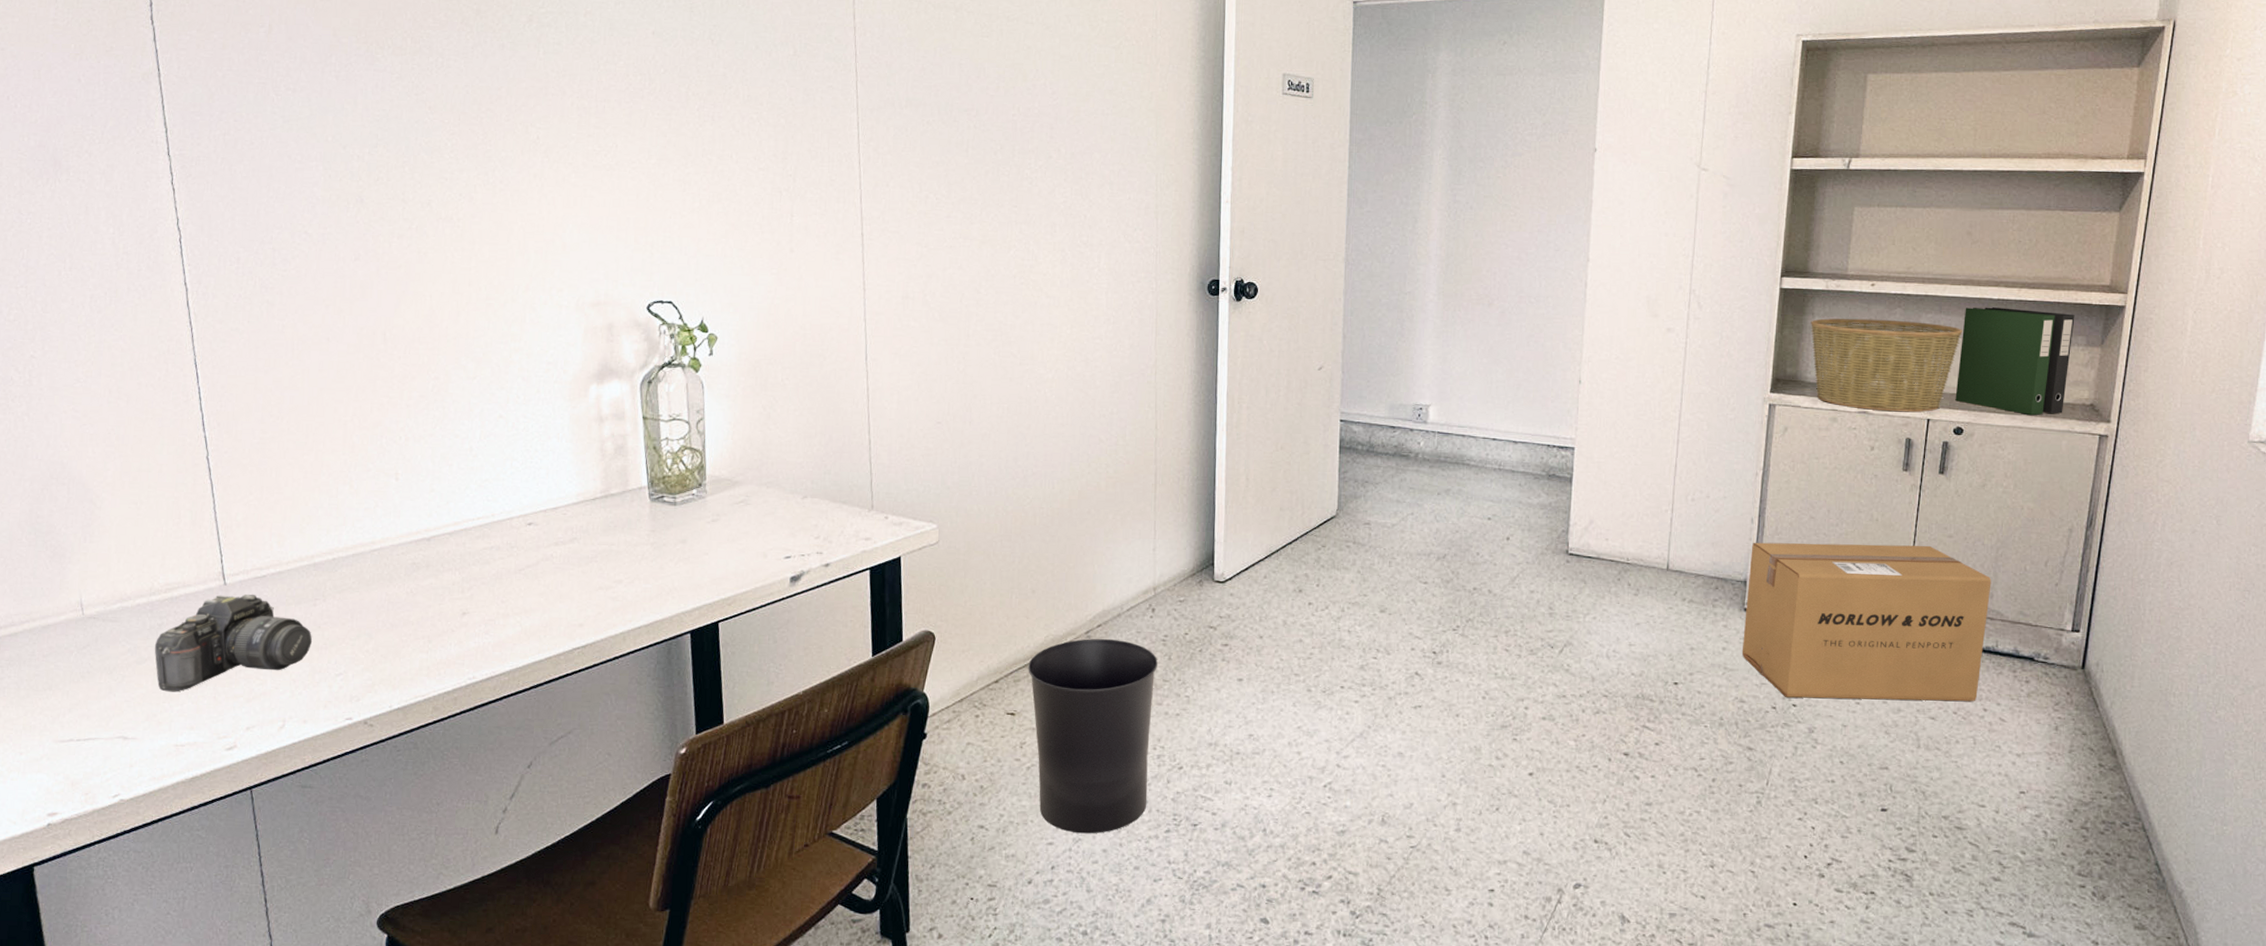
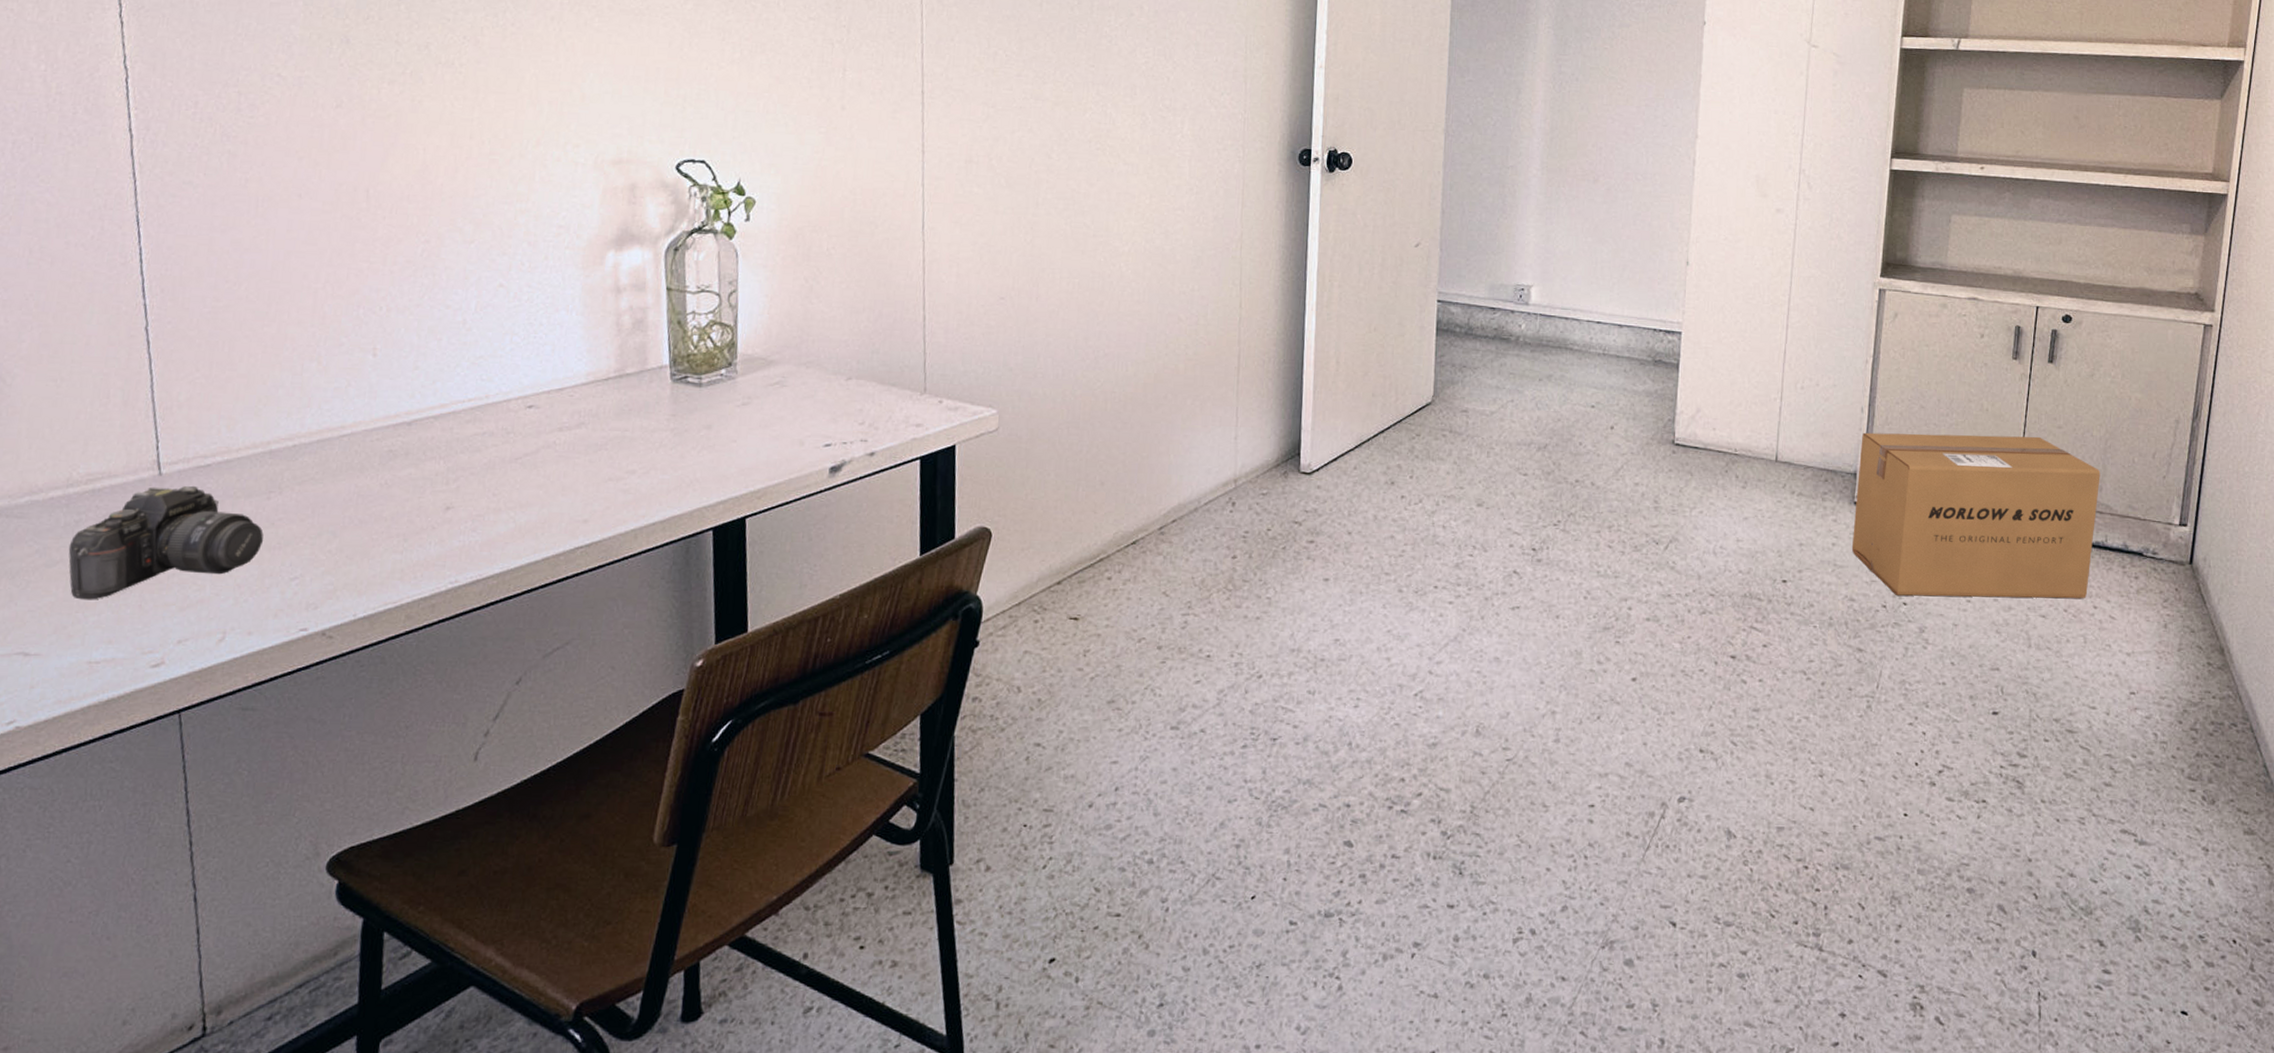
waste bin: present [1028,638,1158,834] -> none [1094,534,1237,751]
basket: present [1810,318,1963,412] -> none [1920,201,2071,299]
binder: present [1955,307,2075,415] -> none [2064,193,2179,304]

